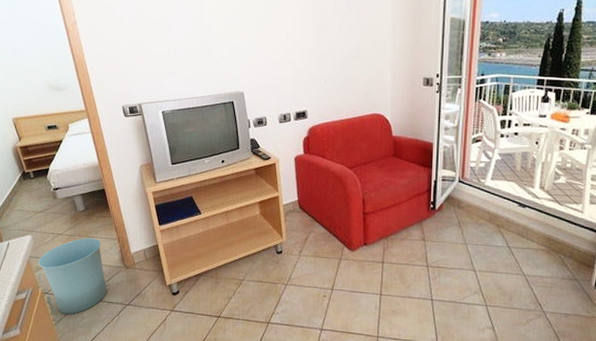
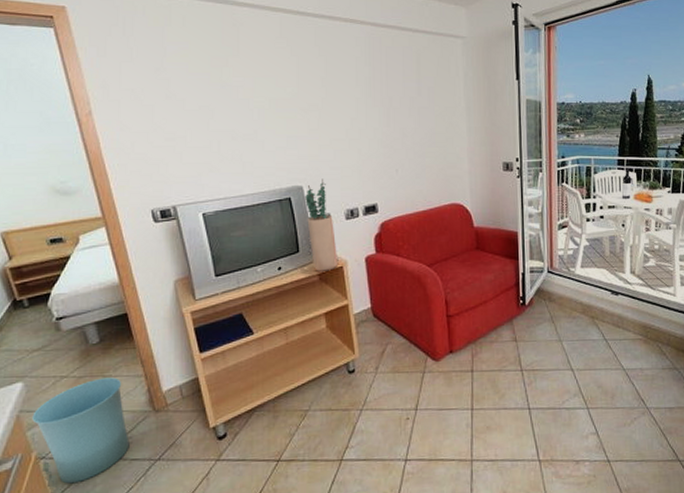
vase: none [246,86,272,167] -> present [305,178,339,272]

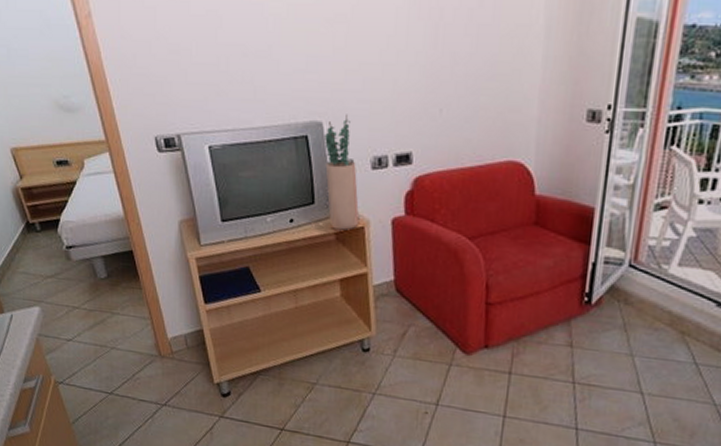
waste bin: present [32,377,130,484] -> none [50,314,138,412]

